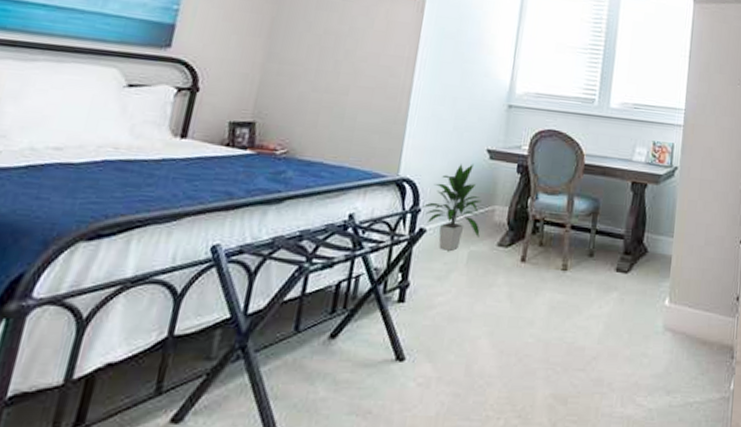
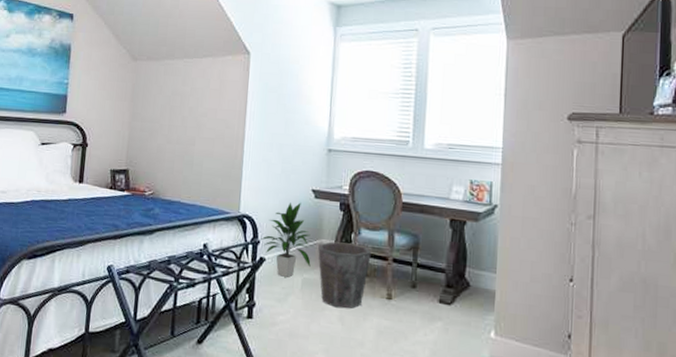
waste bin: none [489,208,549,284] -> present [317,241,372,309]

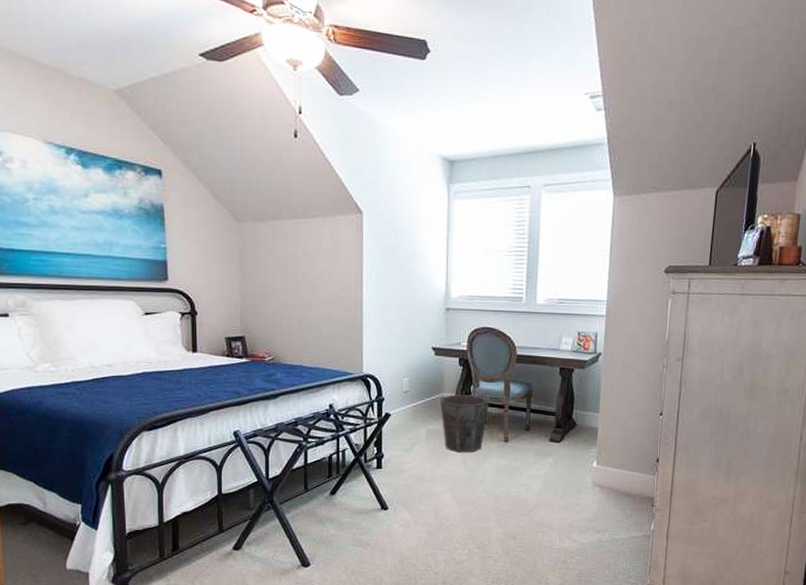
indoor plant: present [261,202,311,277] -> none [385,360,434,429]

